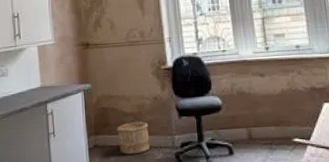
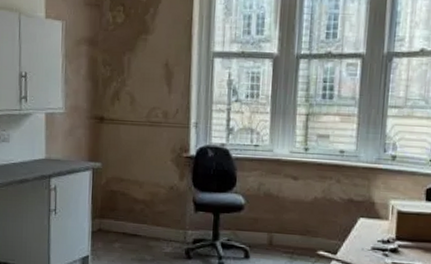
wooden bucket: present [117,121,150,155] -> none [125,210,160,244]

